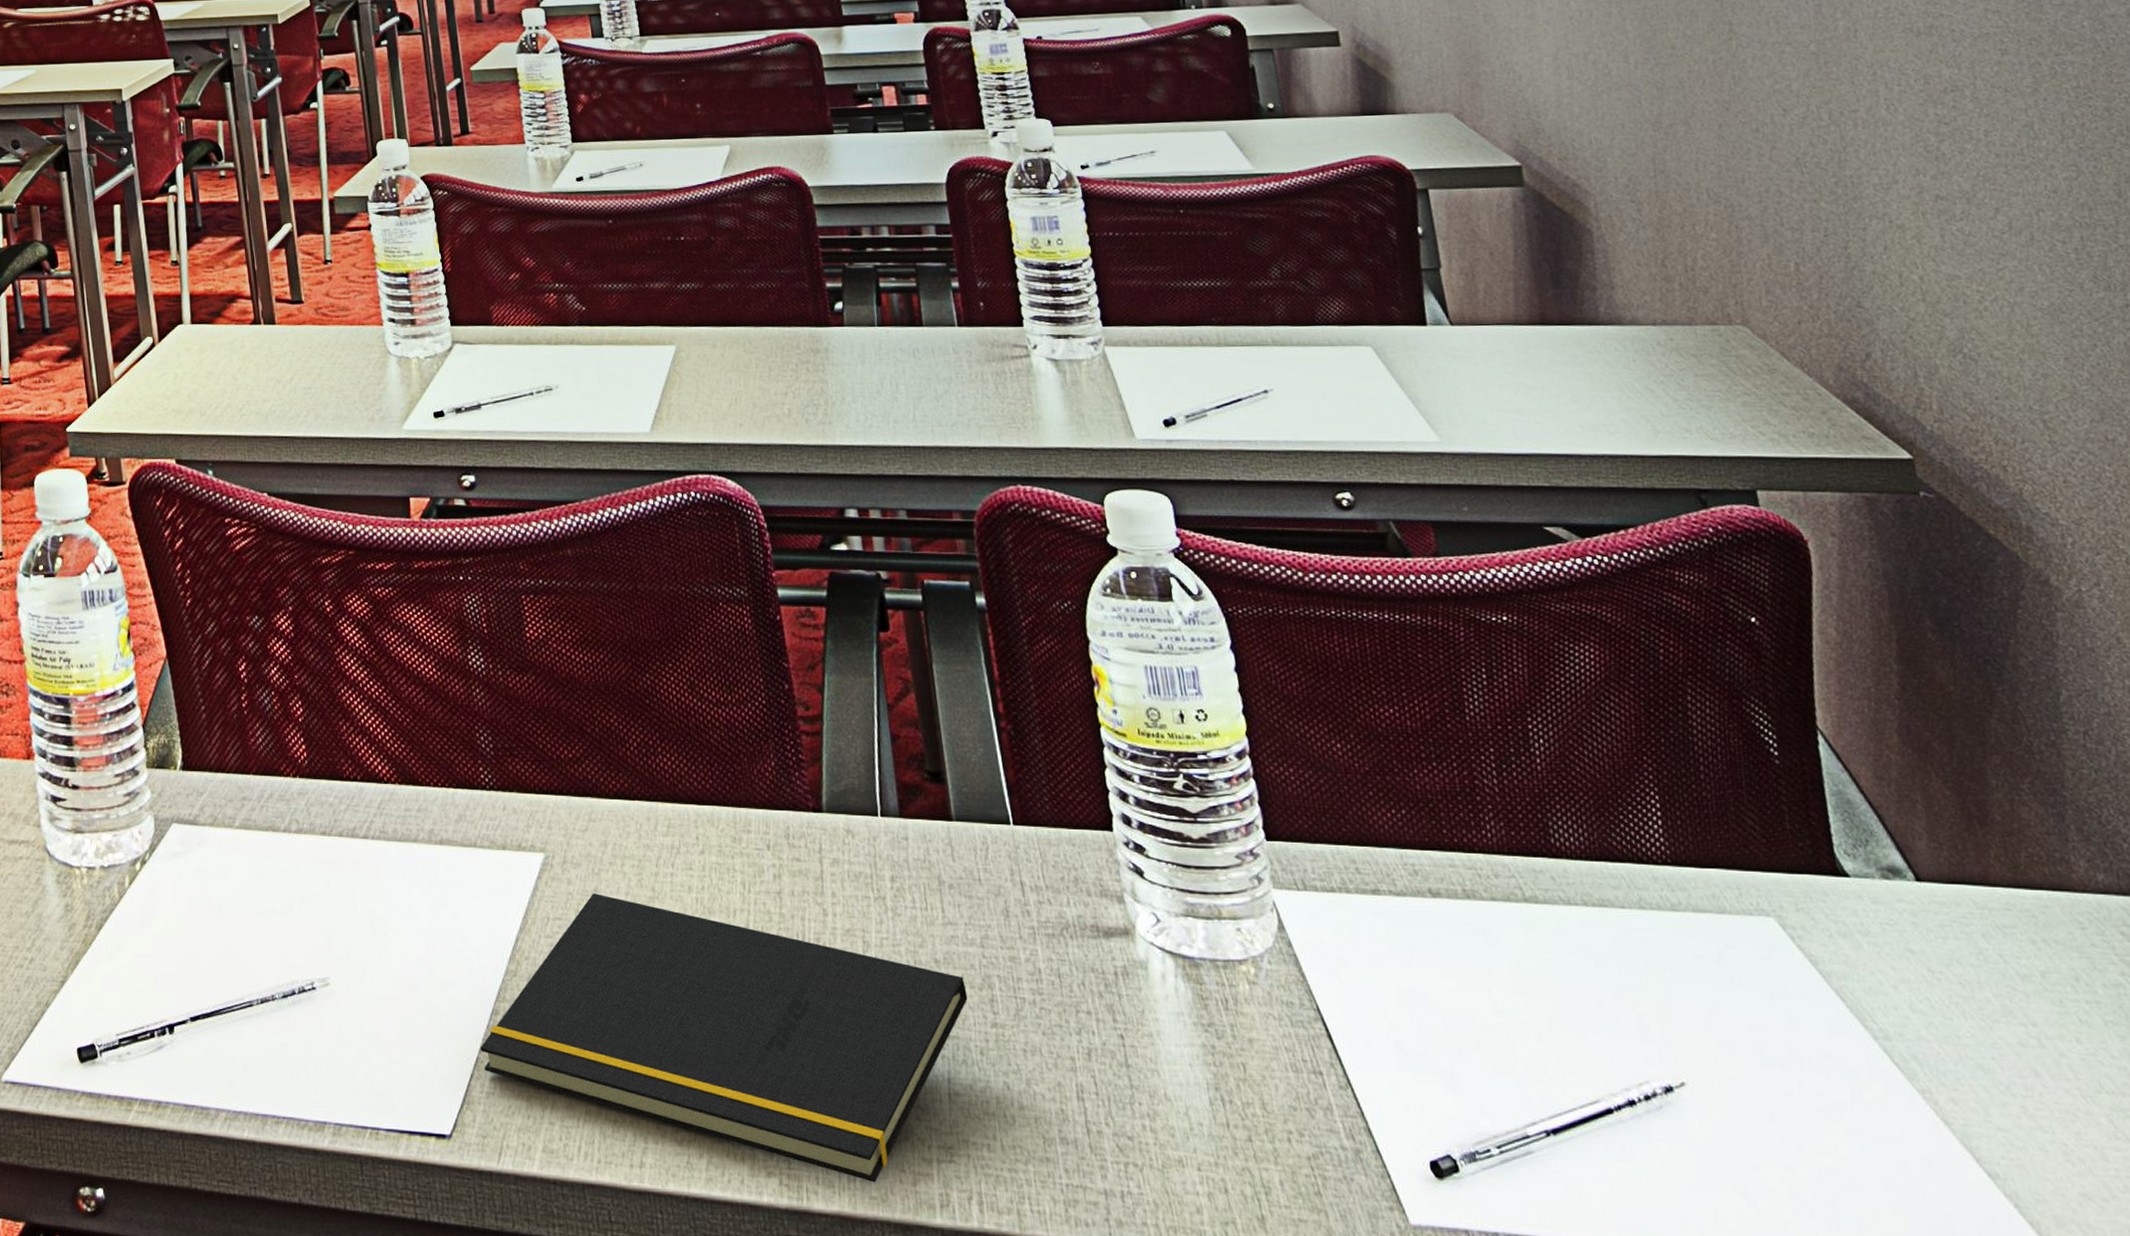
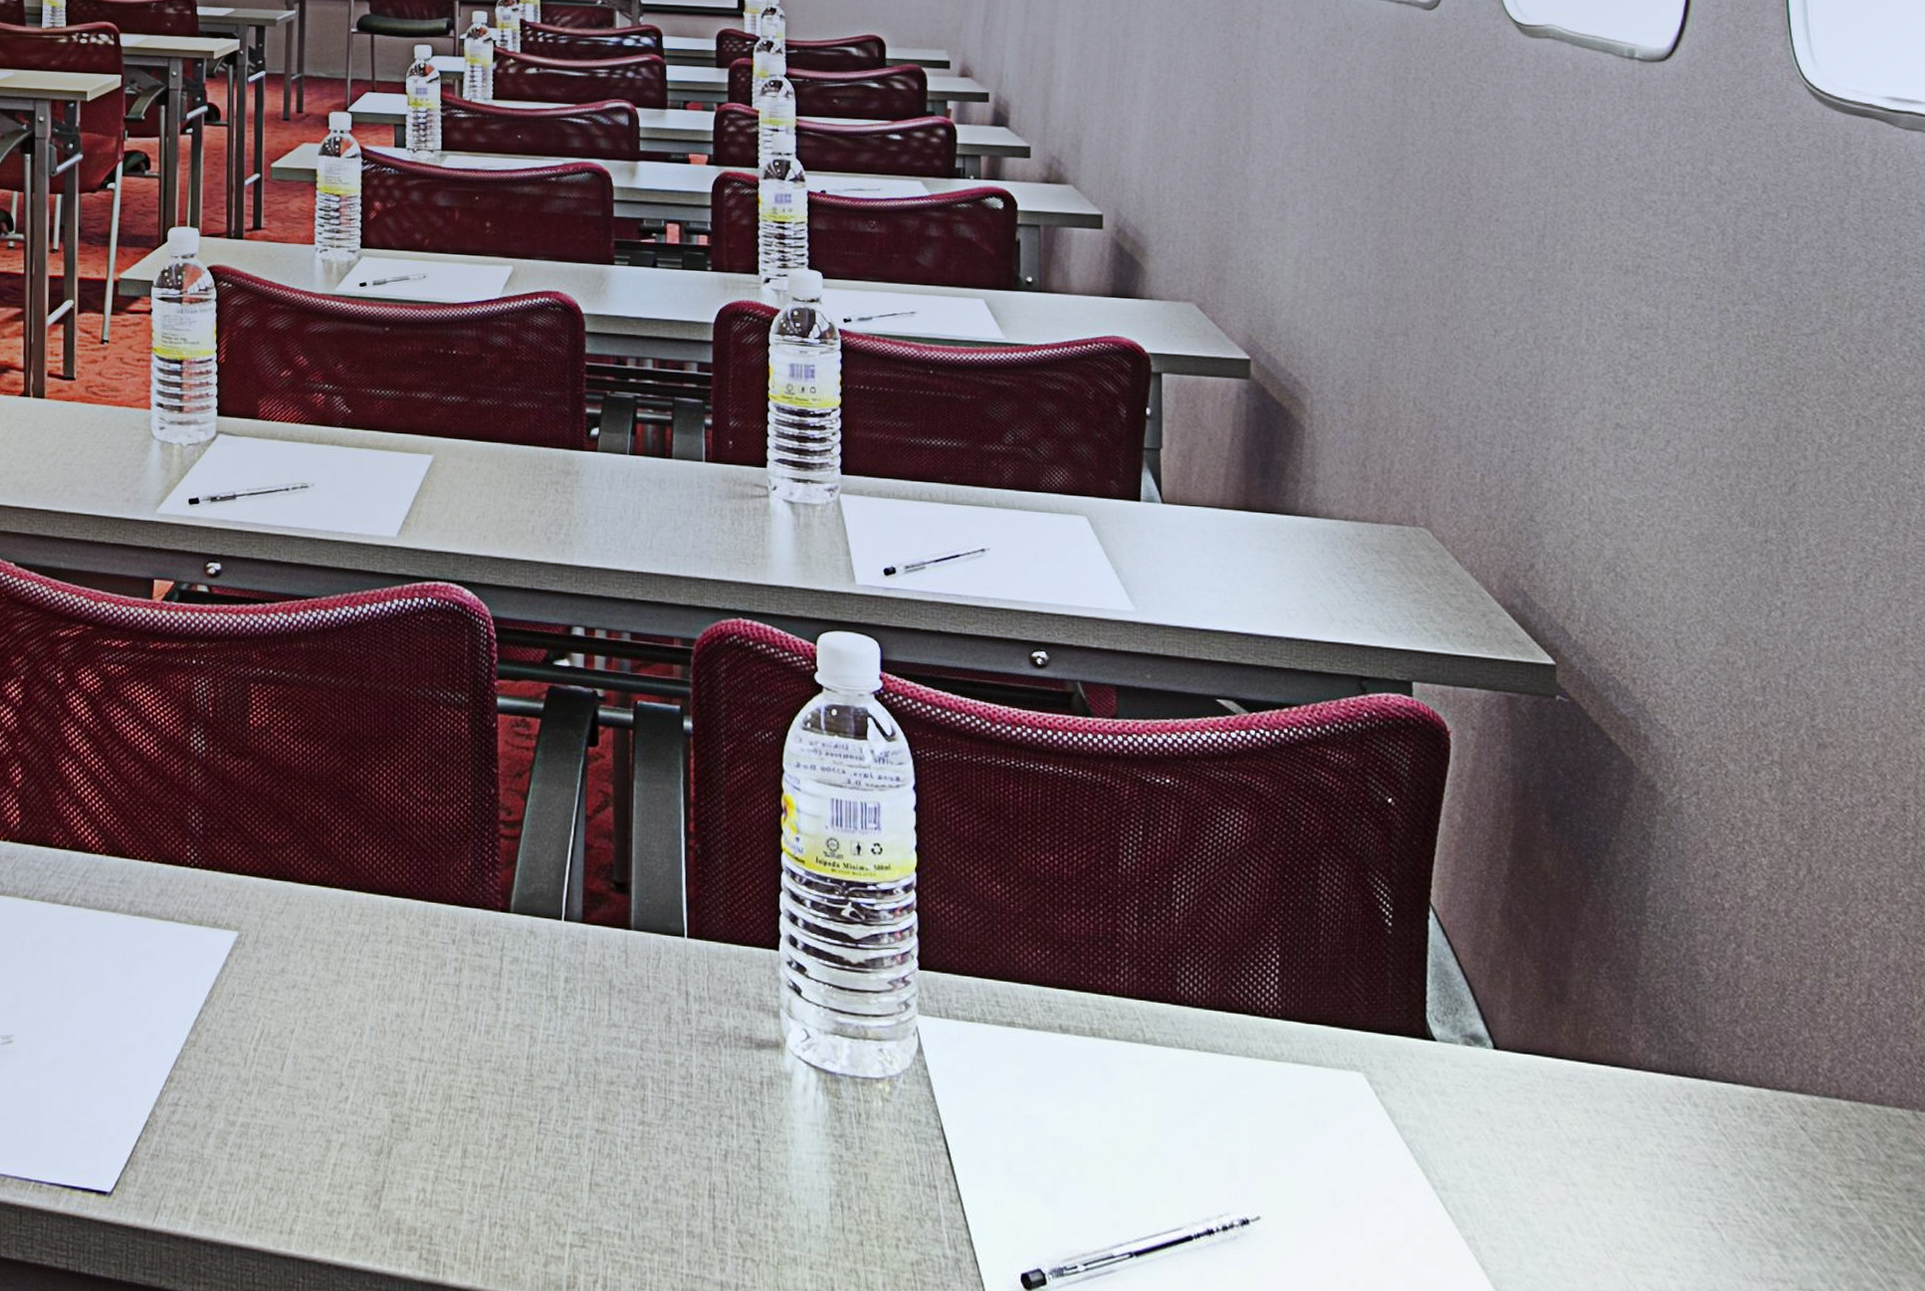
notepad: present [480,893,968,1183] -> none [151,973,621,1262]

